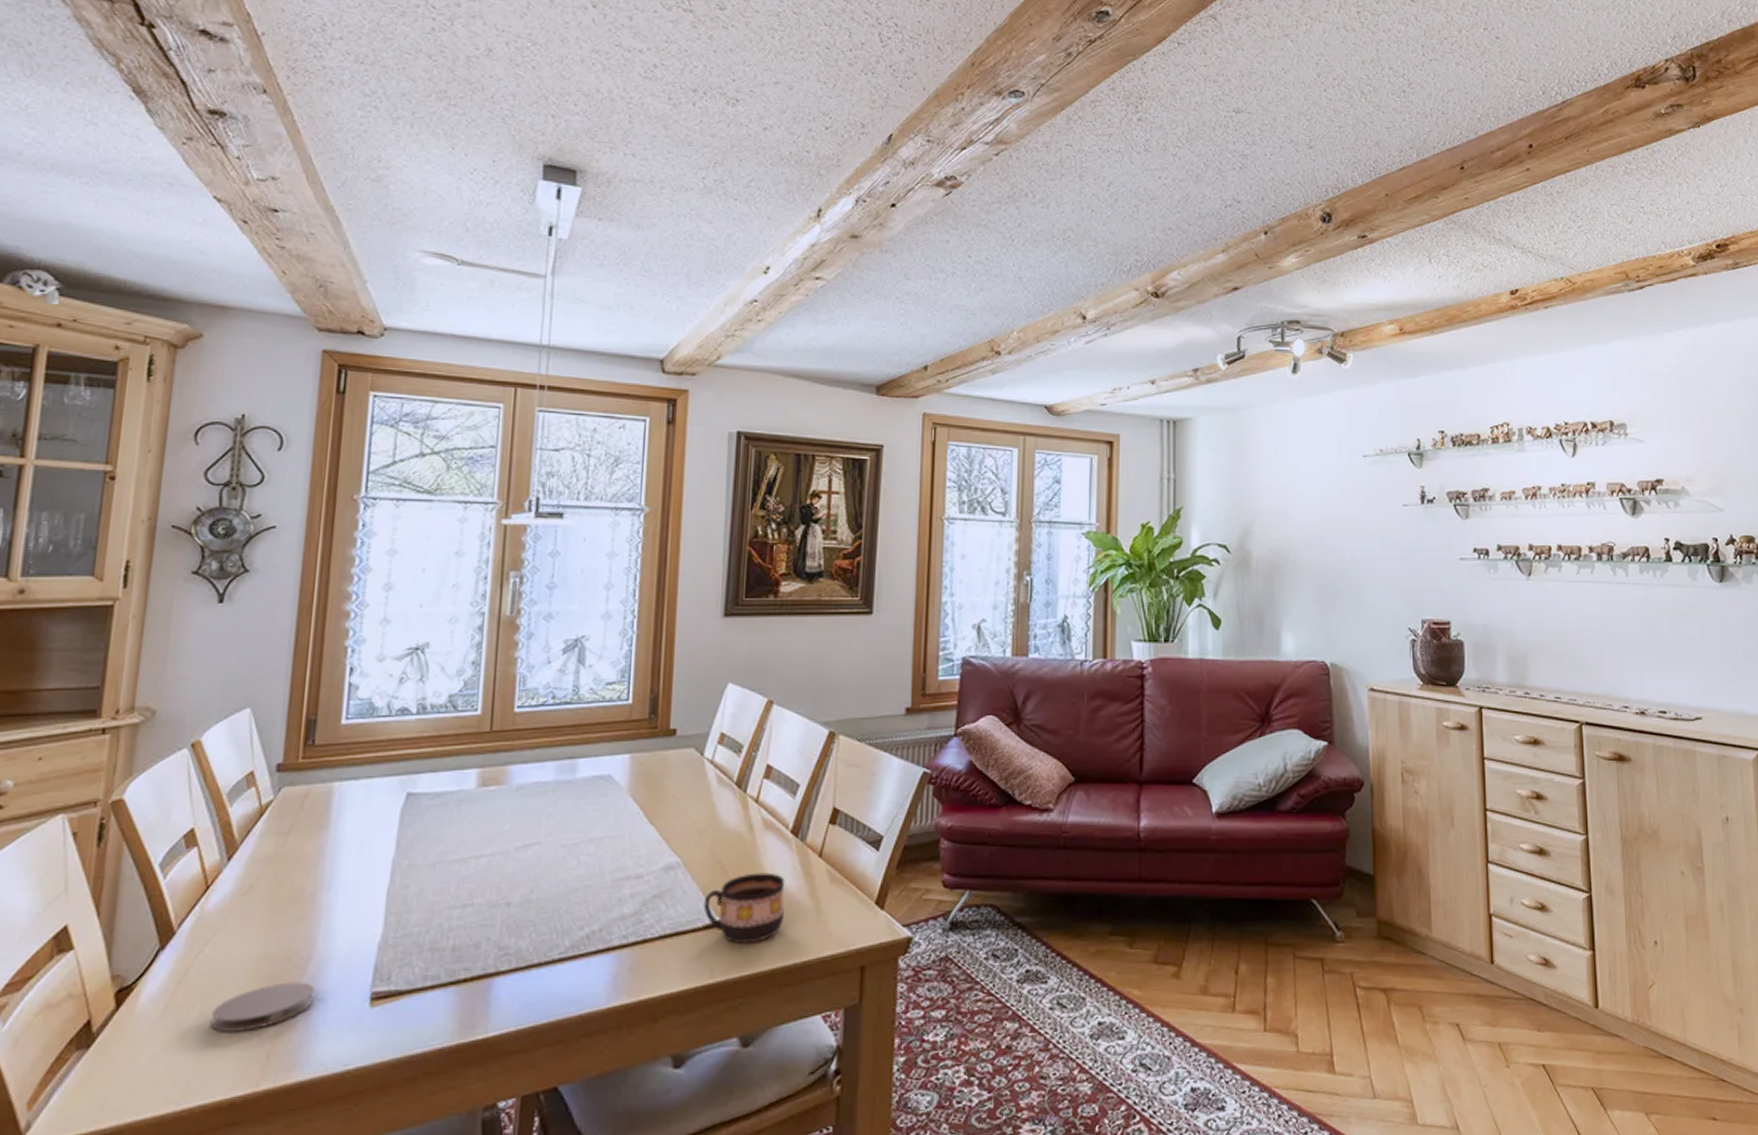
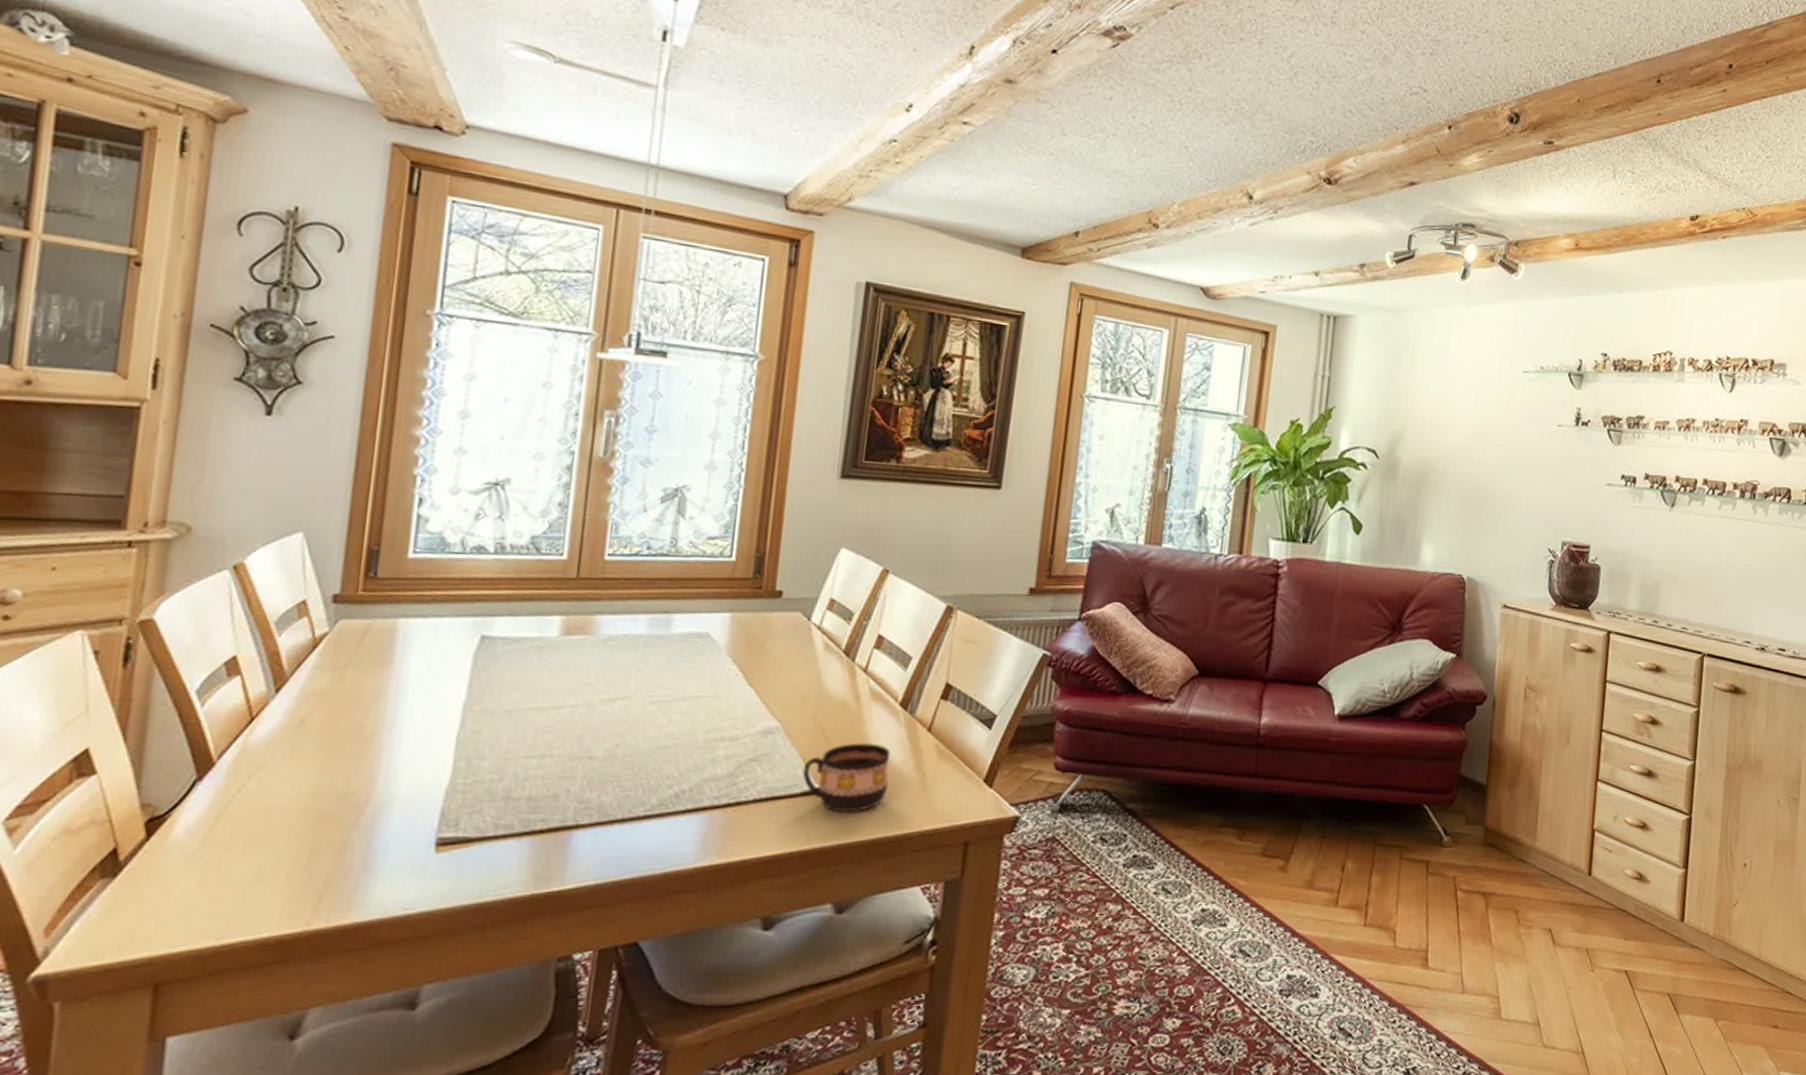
coaster: present [210,981,315,1032] -> none [255,822,373,869]

